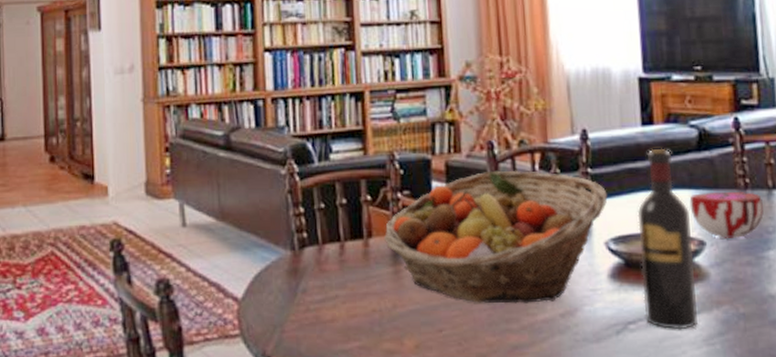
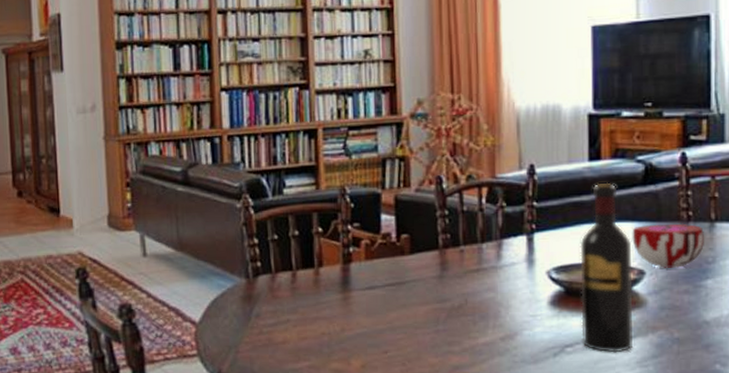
fruit basket: present [383,170,608,304] -> none [333,203,552,328]

